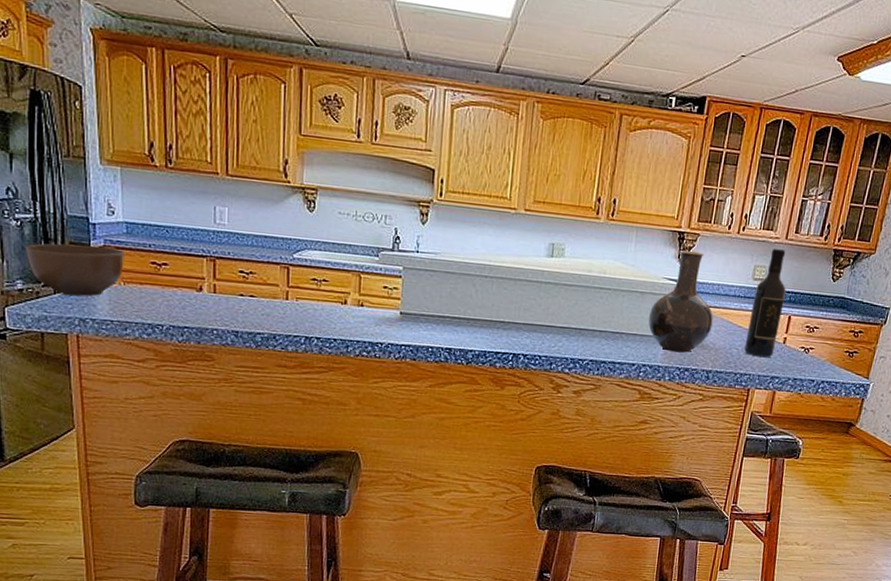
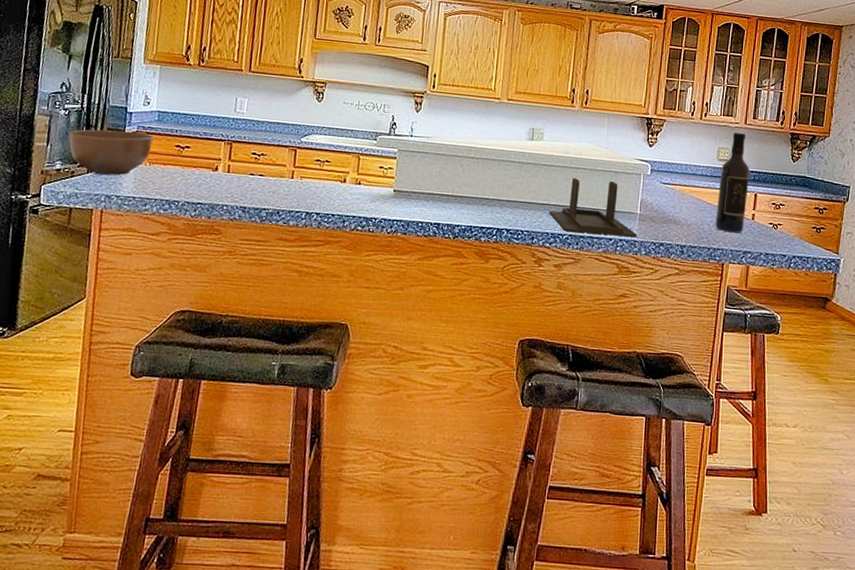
napkin holder: none [569,299,661,363] -> present [549,178,637,237]
vase: present [648,250,713,353] -> none [622,134,684,229]

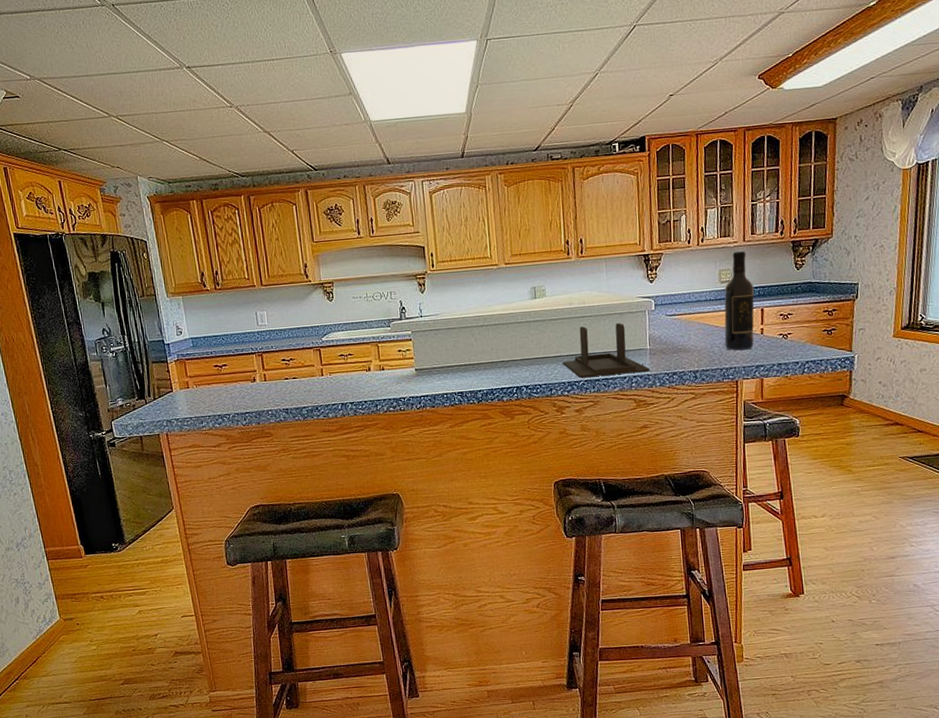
bowl: present [68,129,154,176] -> none [120,359,195,404]

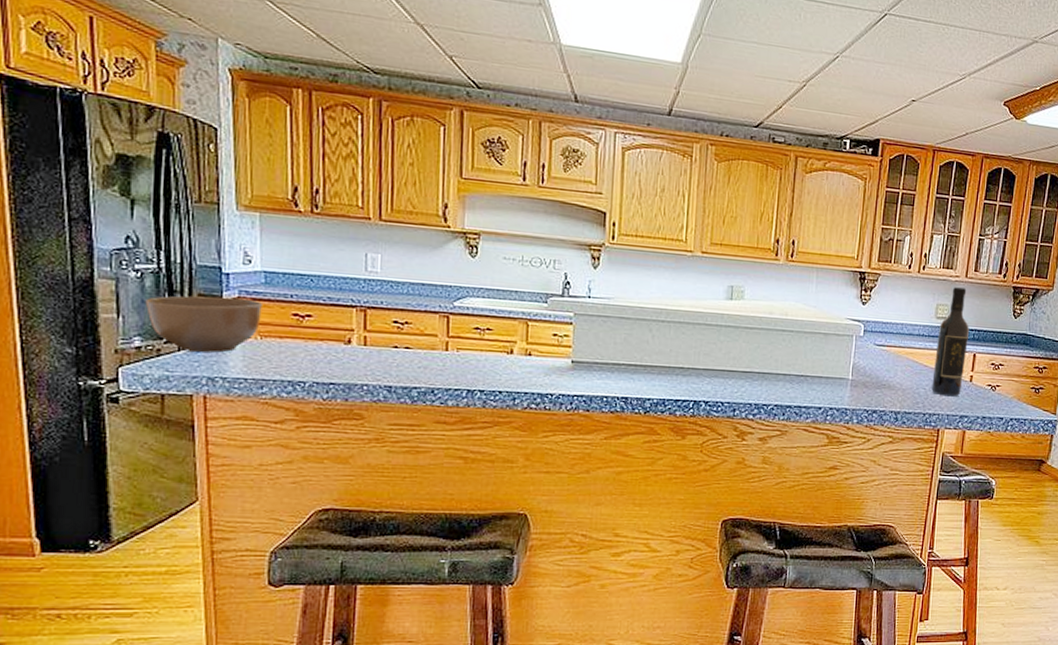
bowl: none [120,359,195,404] -> present [145,295,262,353]
napkin holder: present [563,323,650,378] -> none [752,341,848,405]

